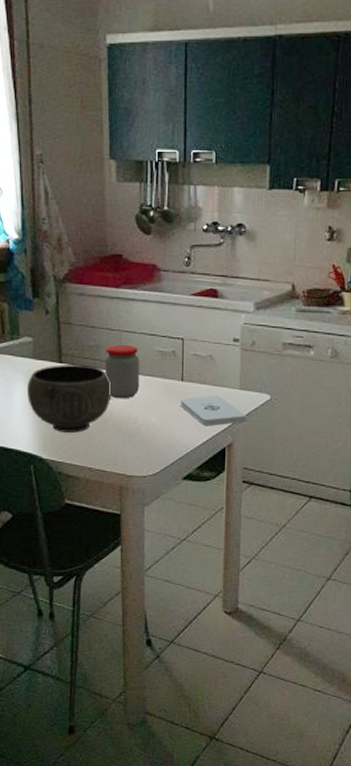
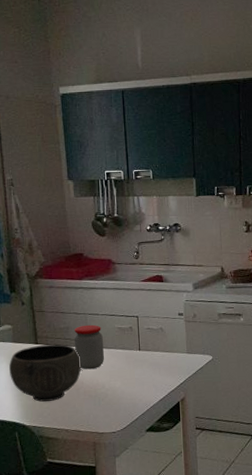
notepad: present [180,395,247,427] -> none [139,360,195,386]

